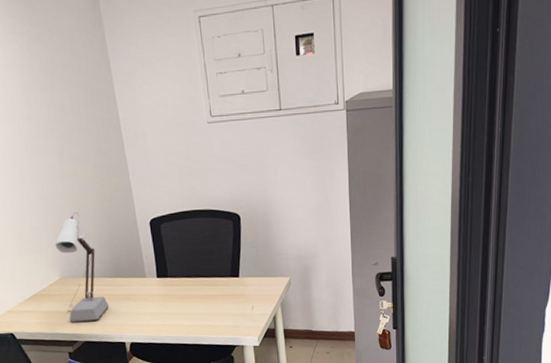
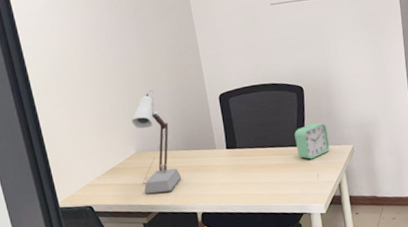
alarm clock: none [229,253,266,291] -> present [294,123,330,160]

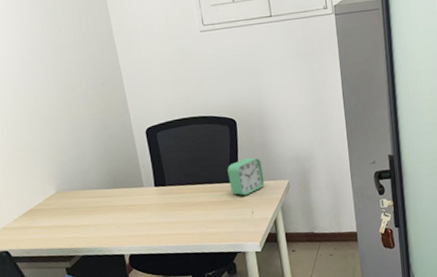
desk lamp: present [131,90,181,194] -> none [50,125,106,237]

